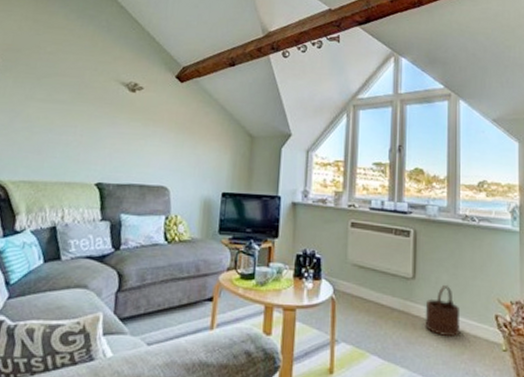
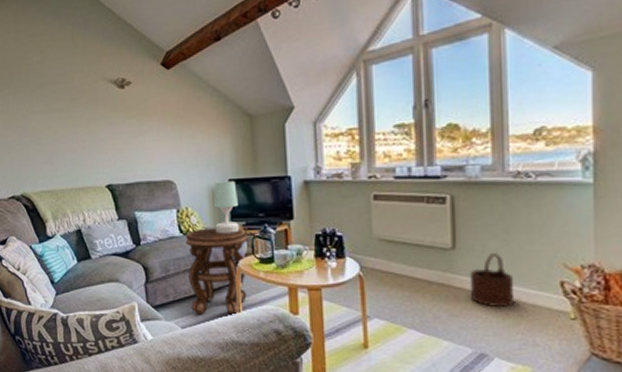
side table: none [162,238,233,334] -> present [186,228,248,316]
table lamp: none [201,193,229,246] -> present [213,180,240,234]

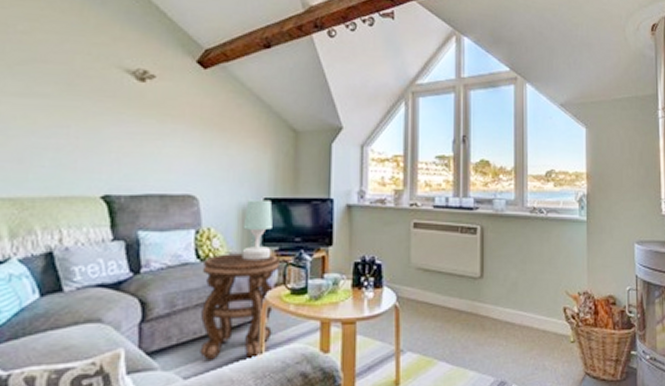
wooden bucket: present [469,253,513,307] -> none [493,282,528,334]

